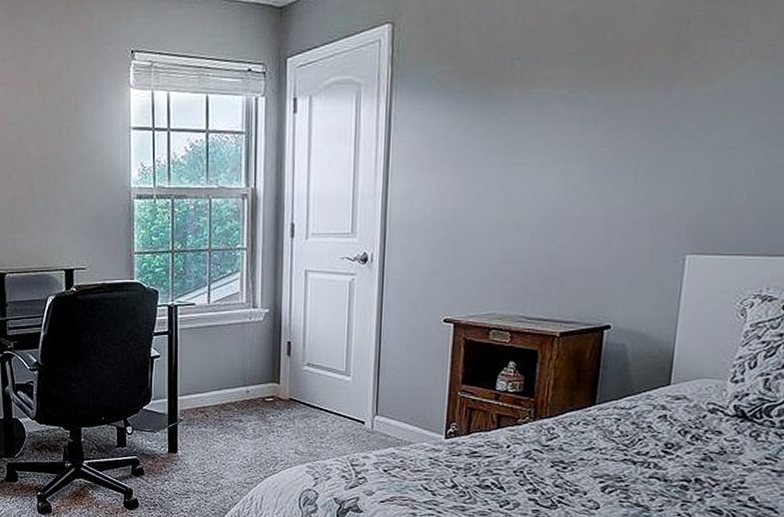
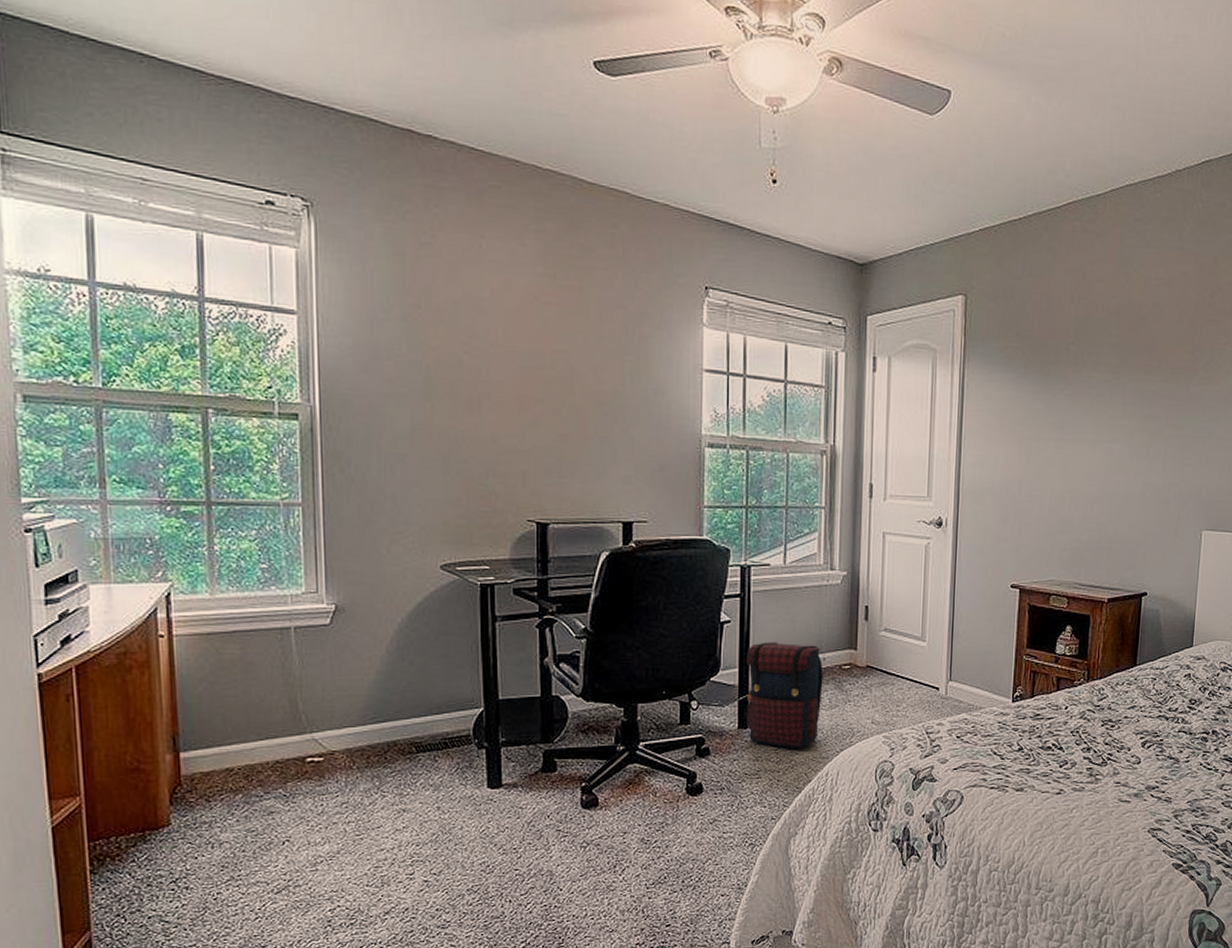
satchel: none [175,375,247,474] -> present [746,642,824,749]

